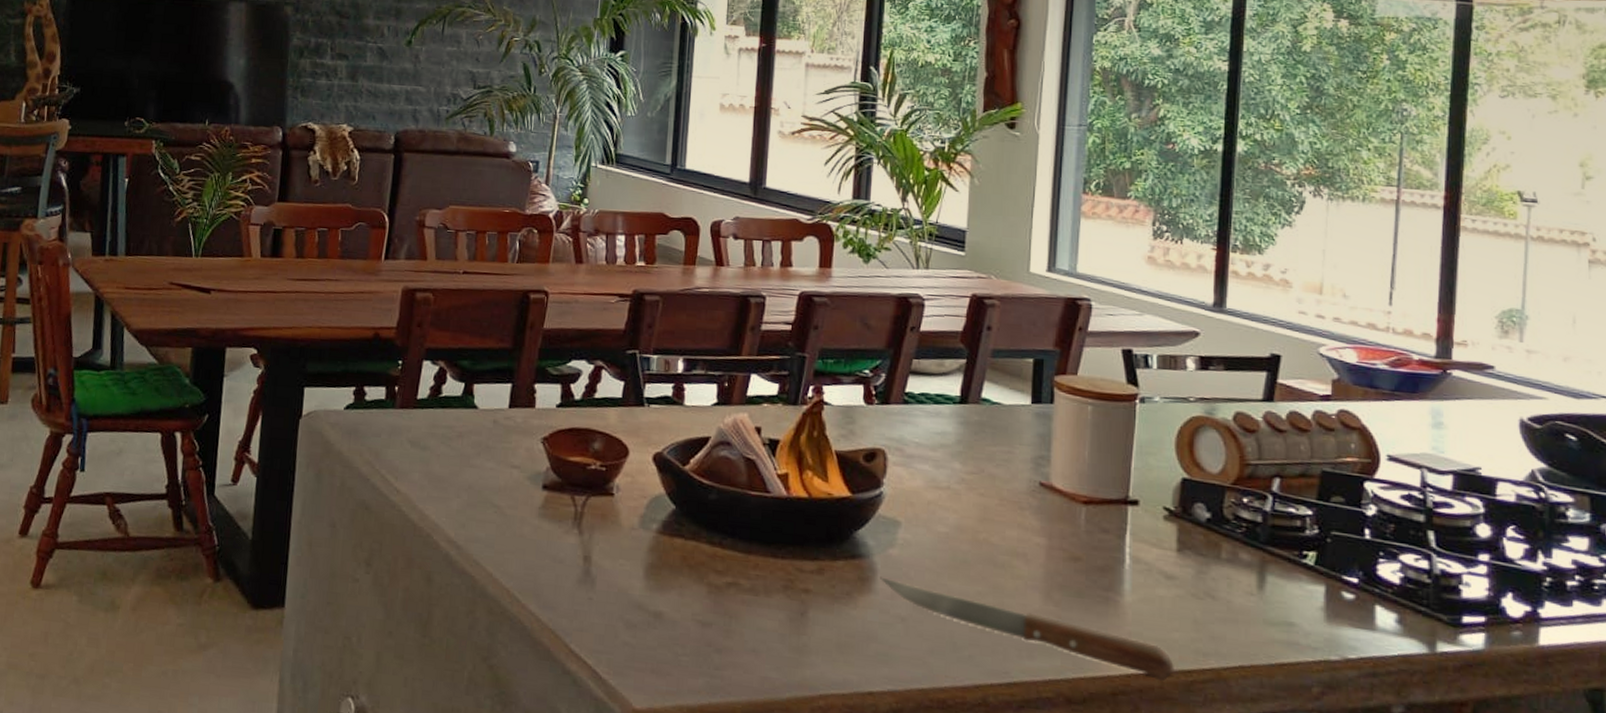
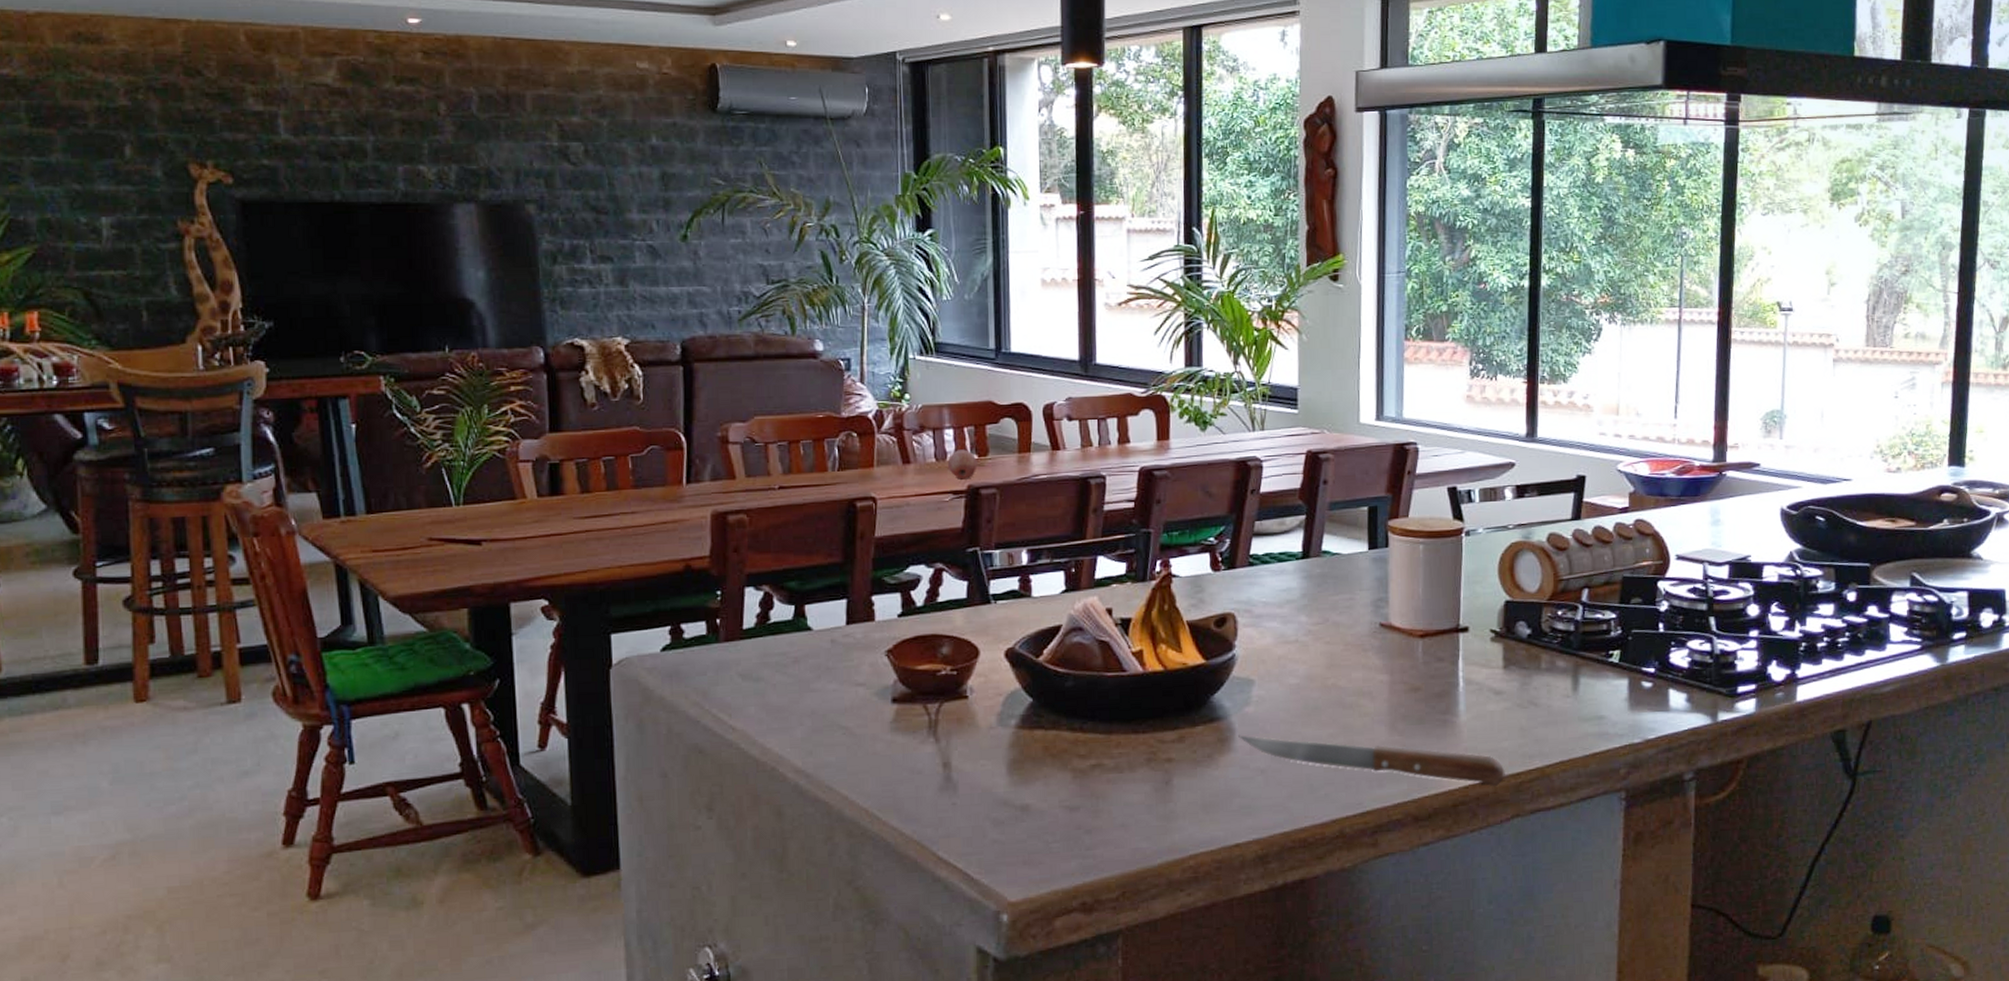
fruit: none [616,255,645,284] -> present [947,449,978,480]

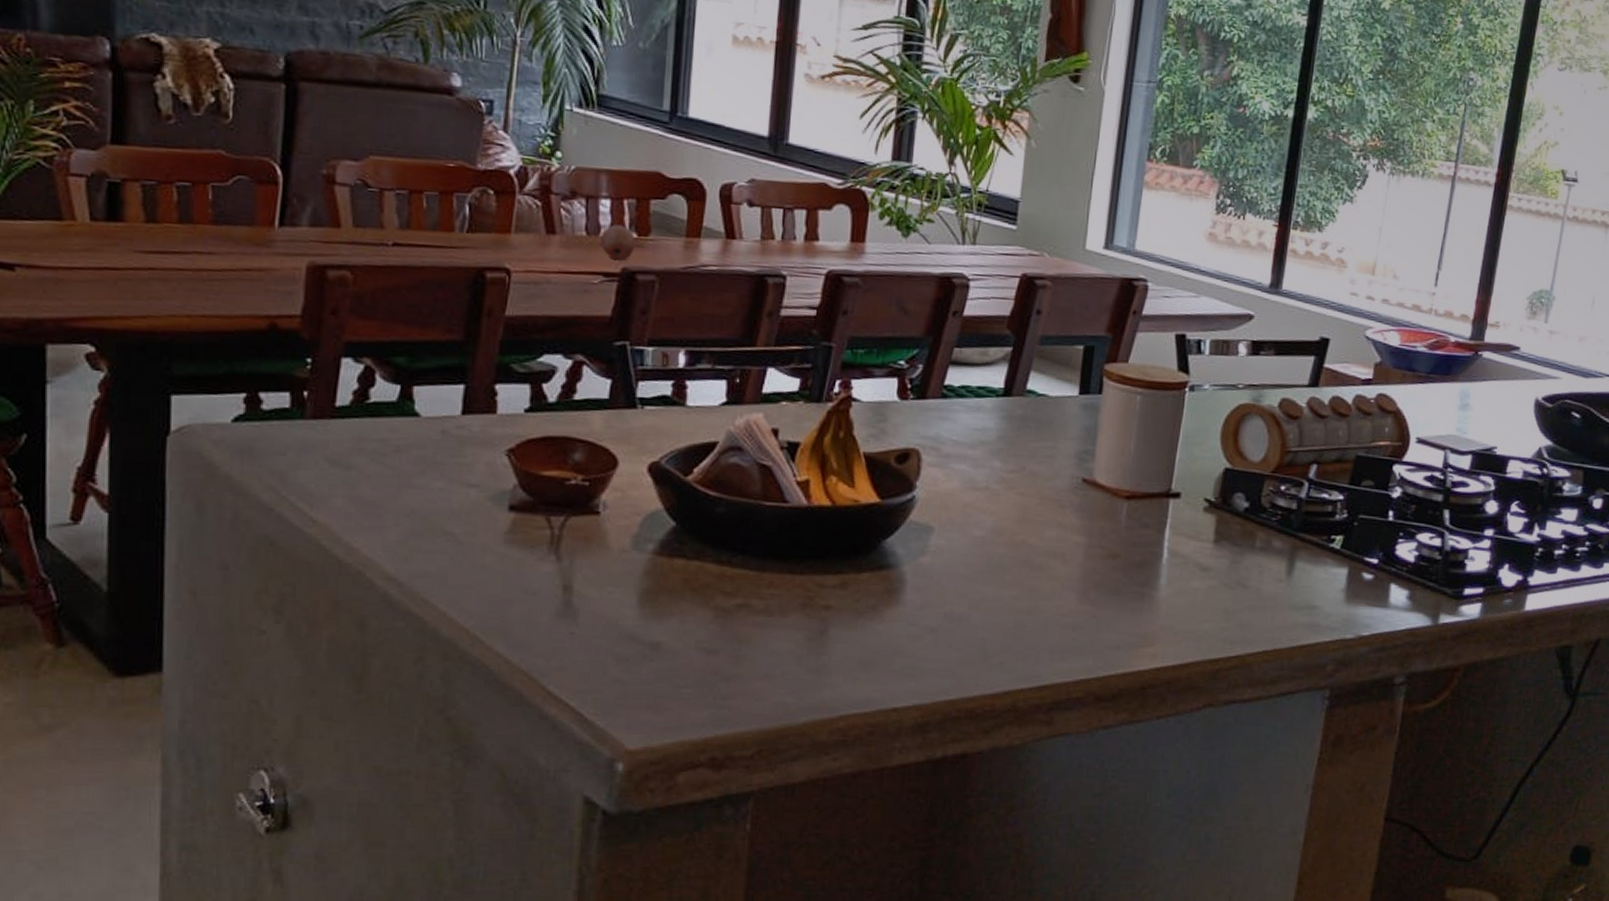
kitchen knife: present [1238,735,1505,787] -> none [909,587,1202,672]

